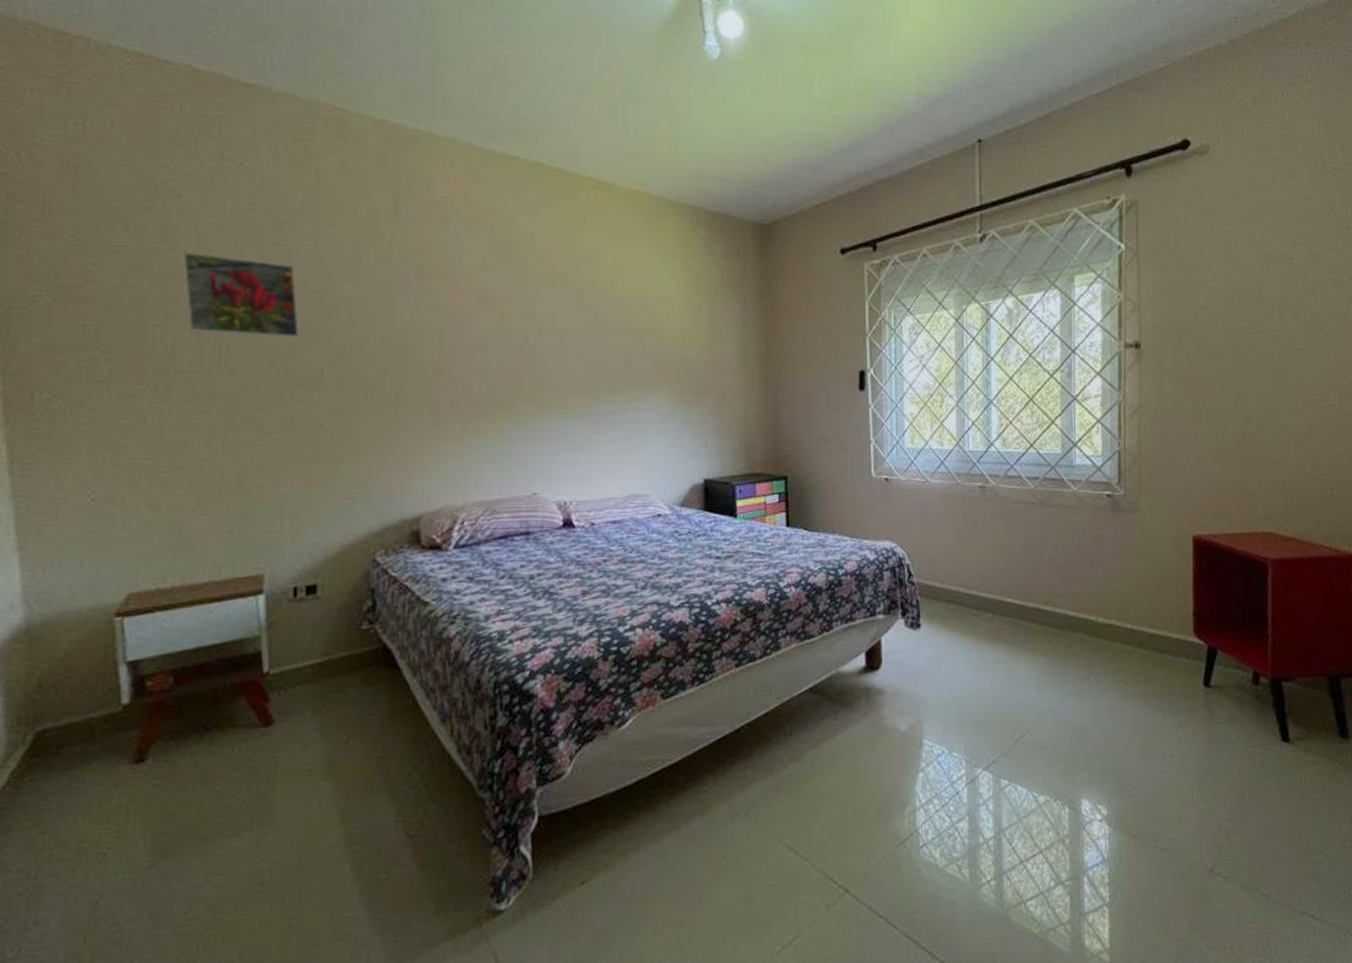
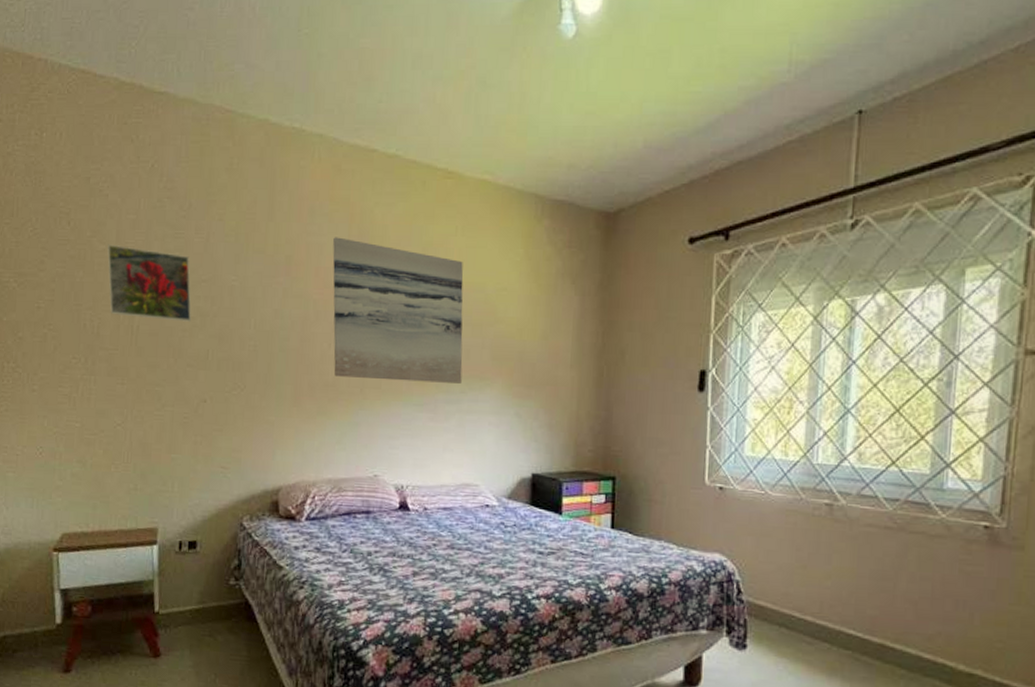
wall art: none [472,245,624,393] -> present [332,237,464,384]

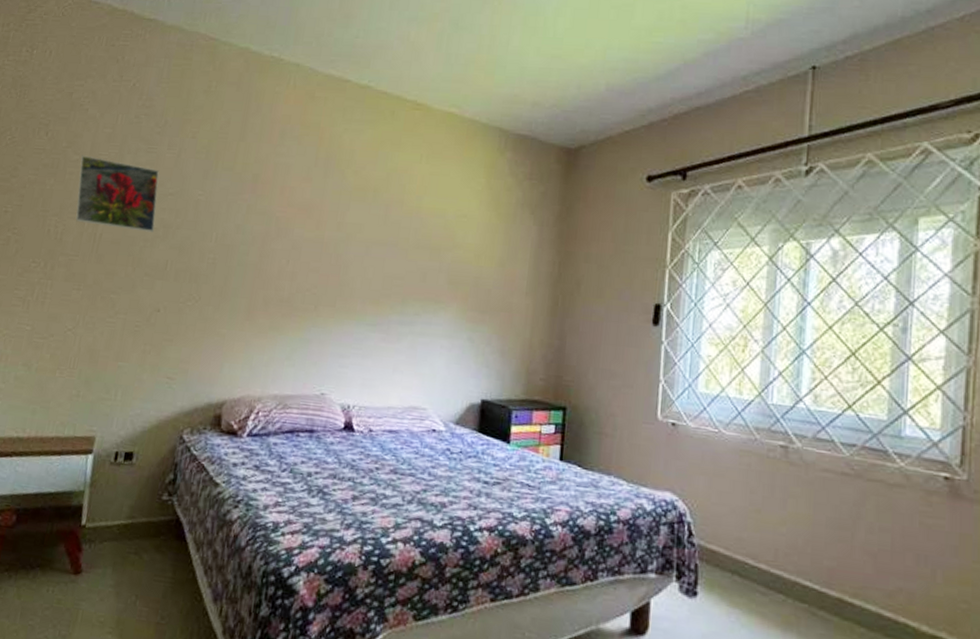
wall art: present [332,237,464,384] -> none [290,159,426,306]

